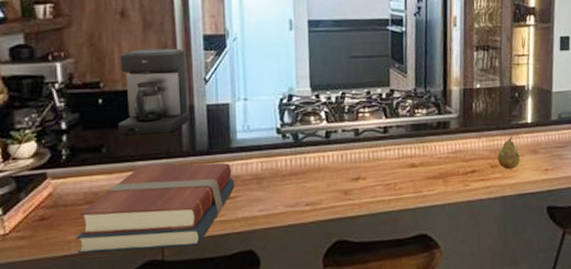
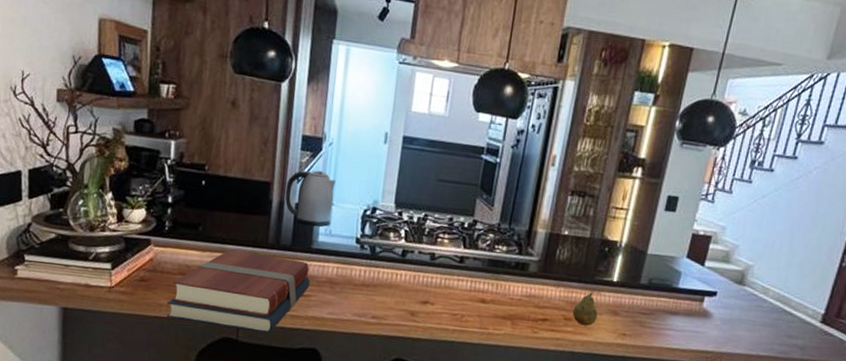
coffee maker: present [117,48,190,135] -> none [214,139,284,224]
kettle: none [193,67,248,126] -> present [285,170,336,227]

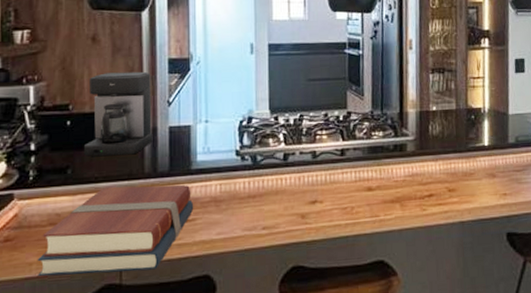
coffee maker: none [214,139,284,224] -> present [83,71,153,156]
kettle: present [285,170,336,227] -> none [157,90,208,148]
fruit: present [572,292,598,326] -> none [454,160,478,194]

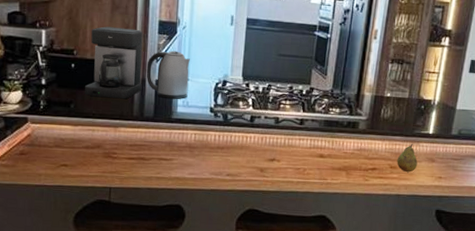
books: present [37,184,194,277] -> none [45,123,172,194]
kettle: none [157,90,208,148] -> present [146,50,190,100]
fruit: none [454,160,478,194] -> present [397,144,418,172]

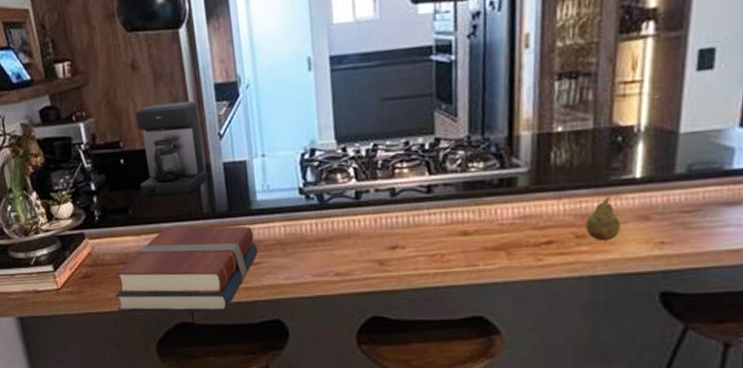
books: none [45,123,172,194] -> present [115,226,259,312]
kettle: present [146,50,190,100] -> none [208,119,267,186]

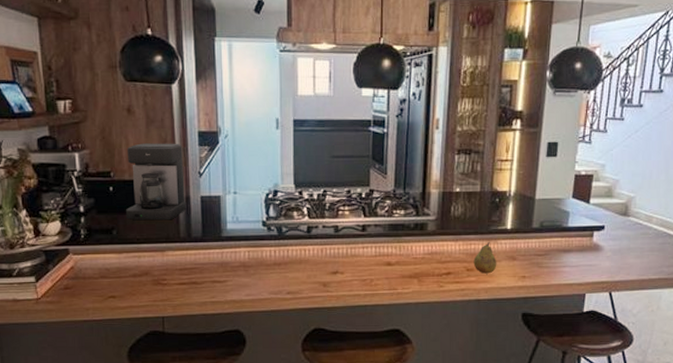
books: present [115,226,259,312] -> none [92,248,225,322]

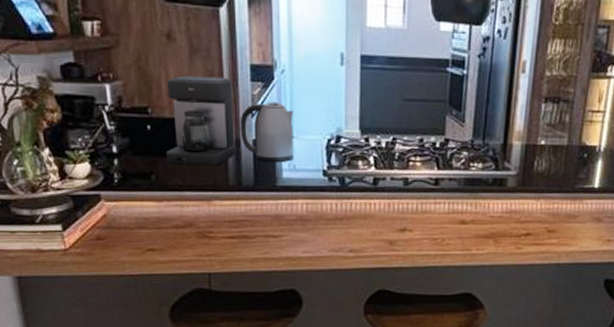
kettle: none [189,163,237,216] -> present [240,102,294,163]
fruit: present [473,242,497,274] -> none [555,202,581,236]

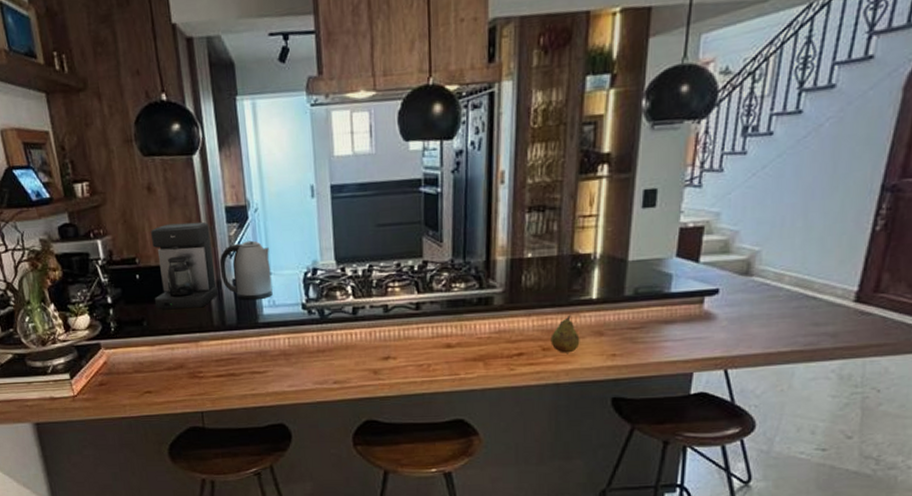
fruit: none [555,202,581,236] -> present [550,316,580,353]

